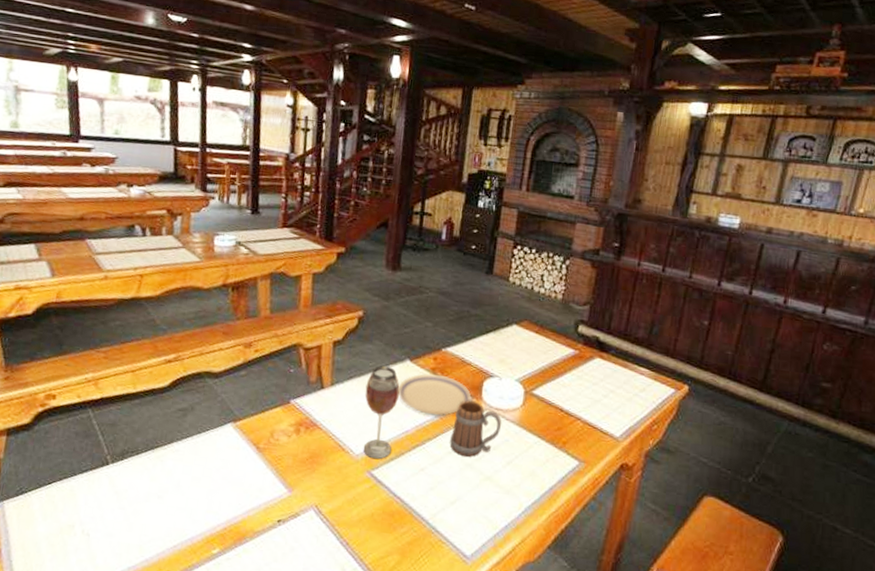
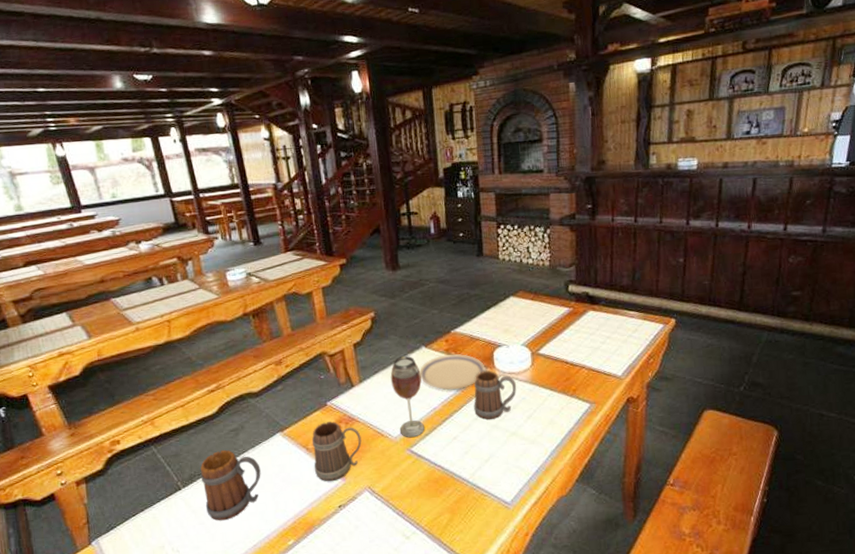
beer mug: none [131,429,202,511] -> present [200,449,261,521]
beer mug: none [260,421,320,490] -> present [311,421,362,481]

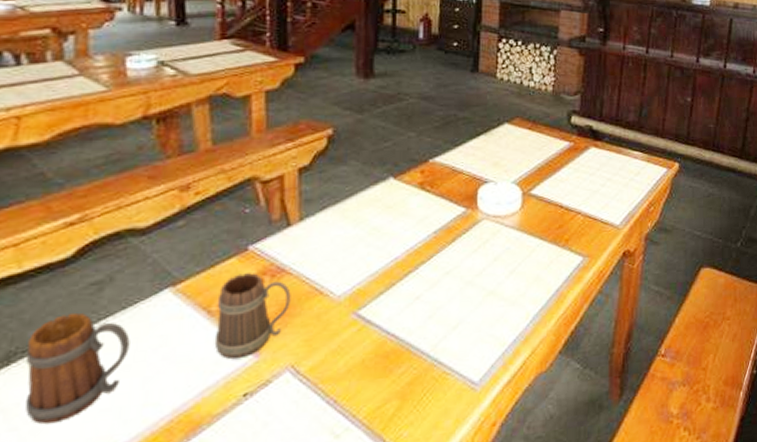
wineglass: present [390,356,425,438] -> none [342,188,384,297]
plate: present [419,353,486,390] -> none [382,188,466,235]
beer mug: present [474,370,517,420] -> none [446,211,501,274]

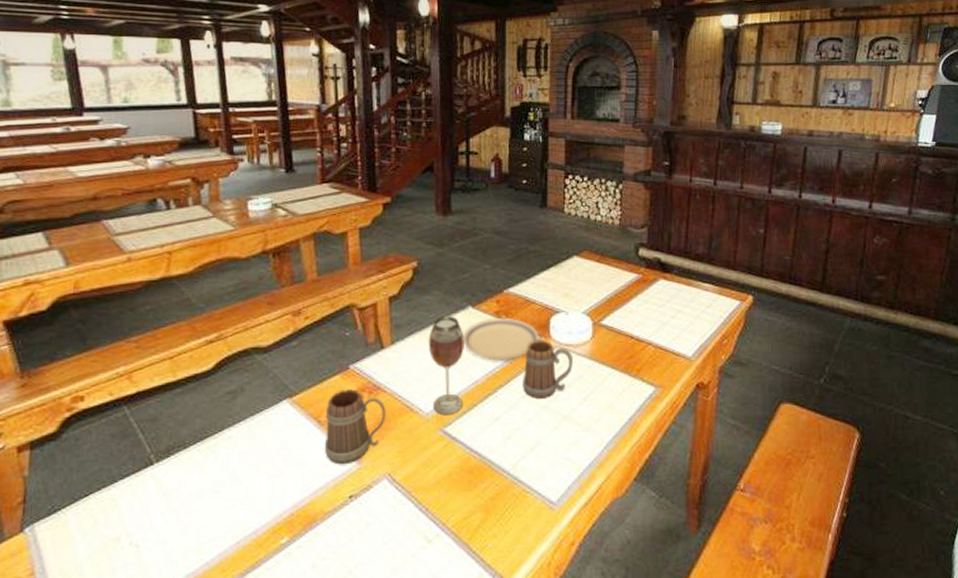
beer mug: present [25,312,130,425] -> none [180,416,258,509]
wineglass: none [342,188,384,297] -> present [428,316,464,416]
plate: none [382,188,466,235] -> present [463,317,540,361]
beer mug: none [446,211,501,274] -> present [523,340,574,398]

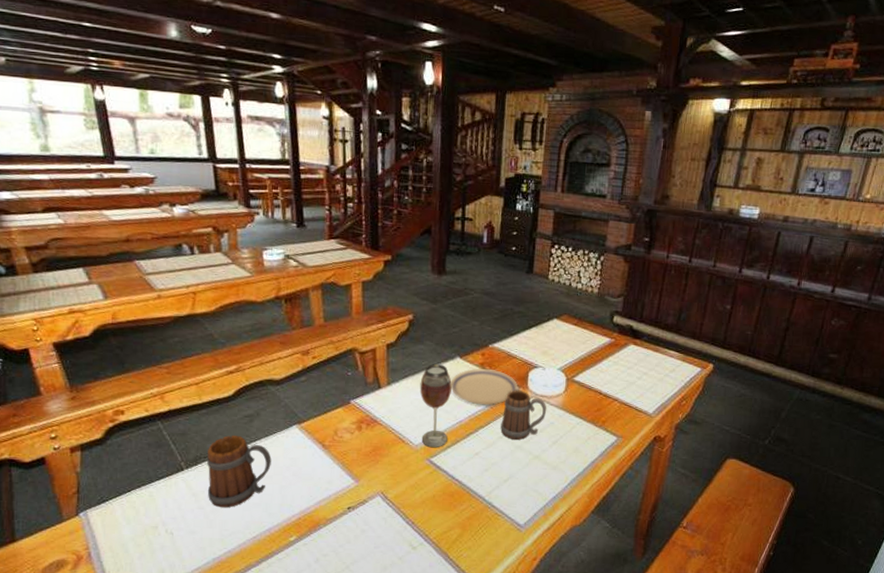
beer mug: none [180,416,258,509] -> present [206,434,271,508]
beer mug: present [324,389,386,464] -> none [327,420,381,481]

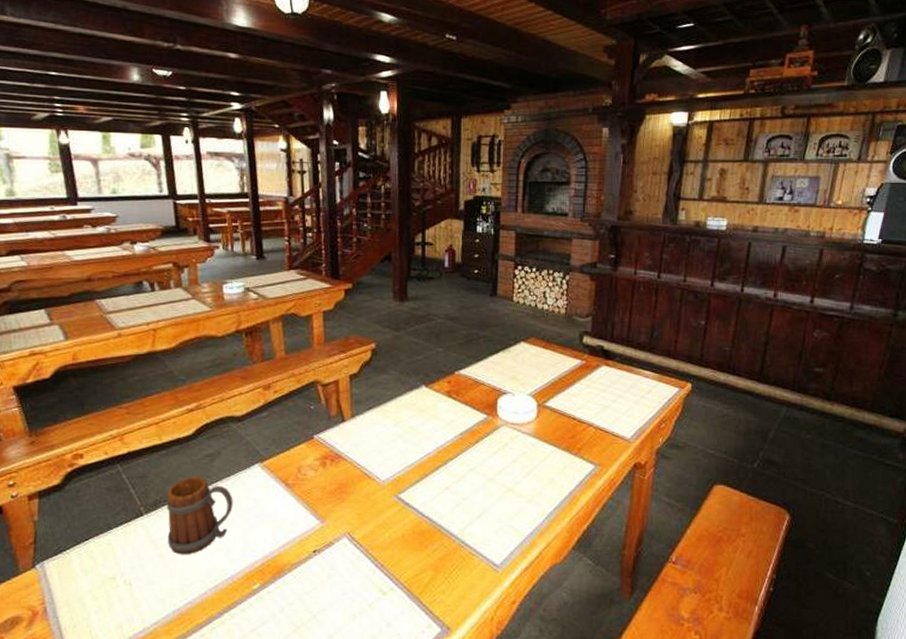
wineglass: present [419,364,452,448] -> none [385,394,418,483]
plate: present [450,368,518,406] -> none [417,396,488,436]
beer mug: present [500,390,547,440] -> none [471,418,519,471]

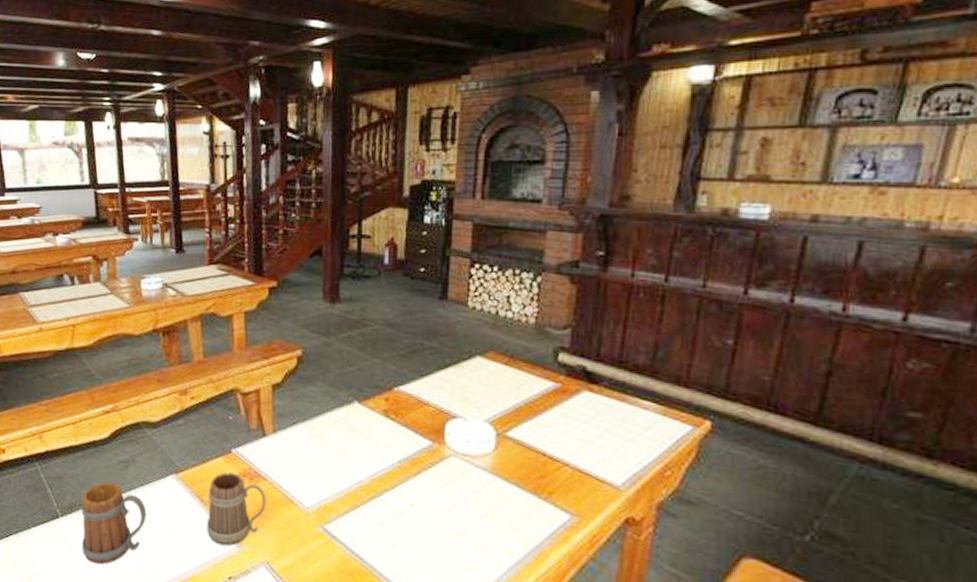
beer mug: none [291,457,346,522] -> present [206,472,266,546]

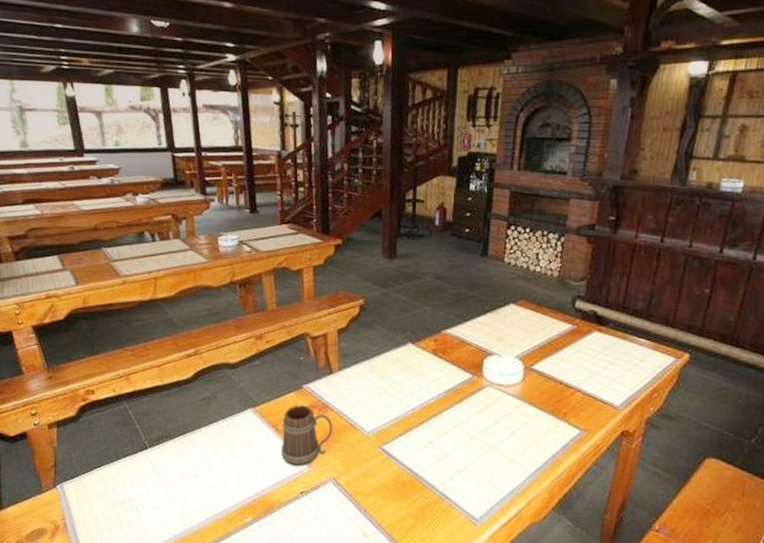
beer mug: present [81,481,147,565] -> none [168,416,228,487]

